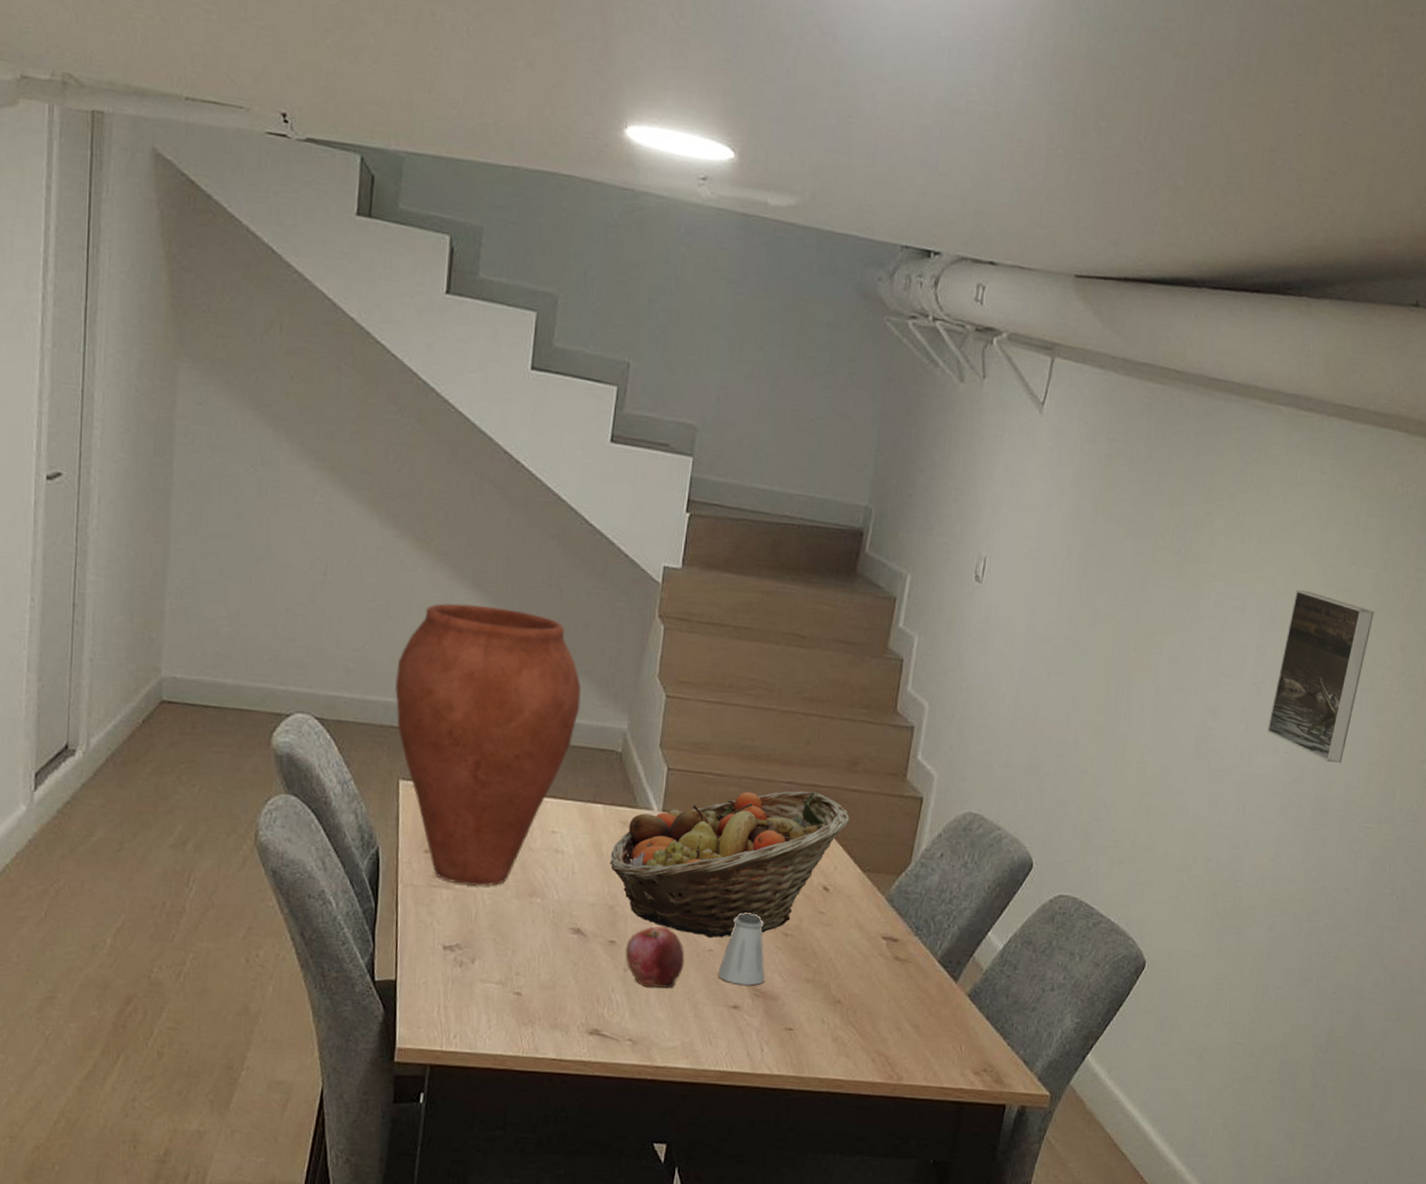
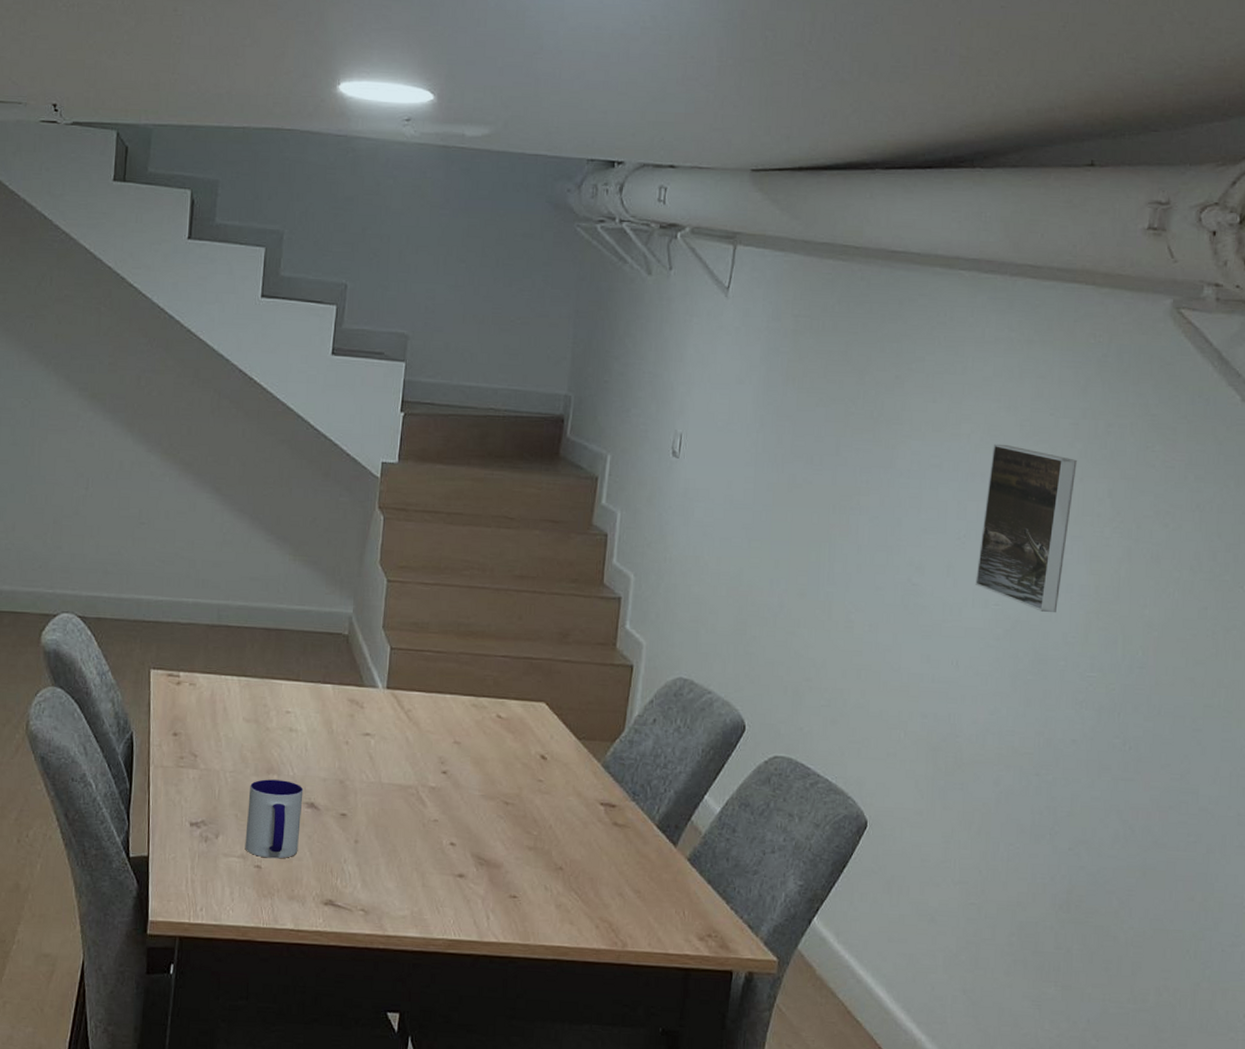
vase: present [395,603,581,887] -> none [147,507,310,766]
mug: none [504,902,569,986] -> present [245,779,304,859]
fruit basket: present [610,791,850,938] -> none [339,663,564,809]
apple: present [625,926,685,989] -> none [355,799,412,859]
saltshaker: present [718,912,766,986] -> none [443,783,489,854]

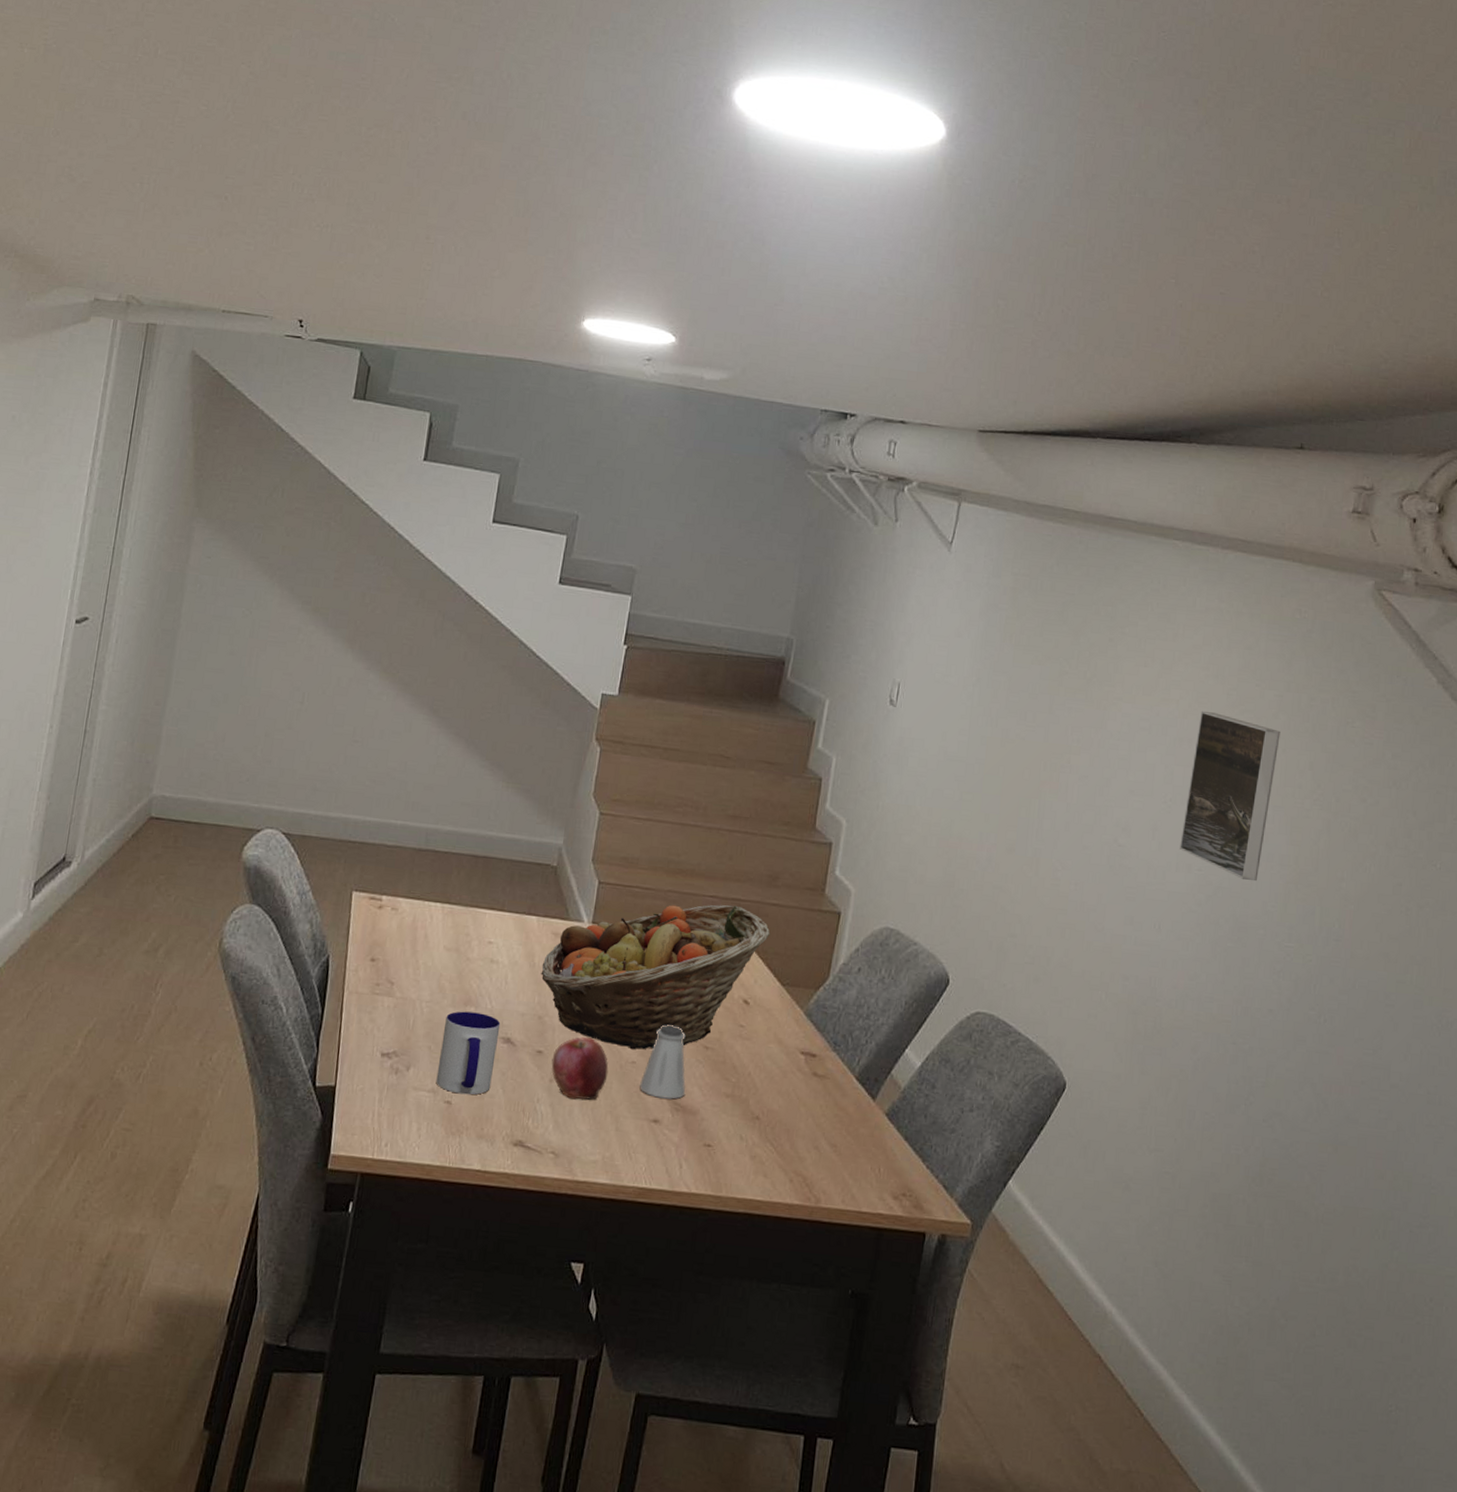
fruit basket: none [339,663,564,809] -> present [541,904,770,1050]
apple: none [355,799,412,859] -> present [551,1037,609,1100]
saltshaker: none [443,783,489,854] -> present [639,1024,686,1099]

